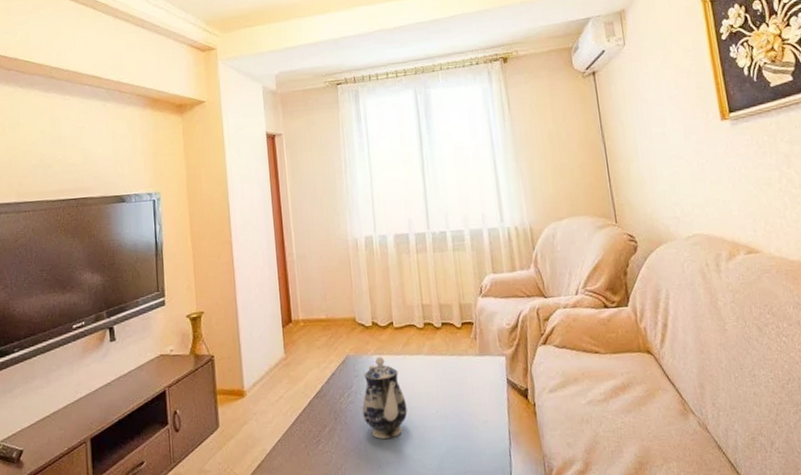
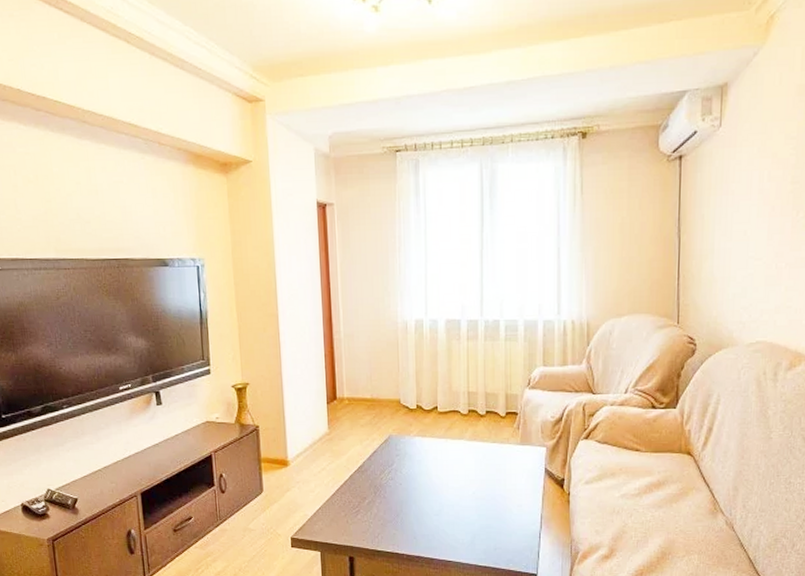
teapot: present [362,356,408,440] -> none [402,438,445,515]

